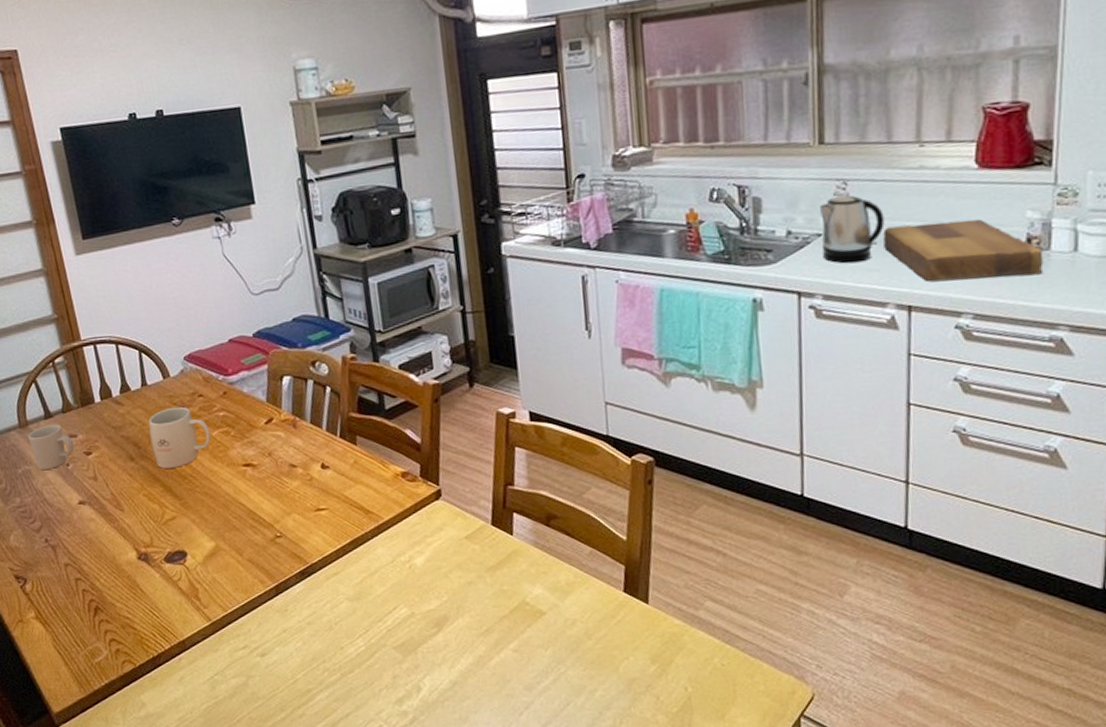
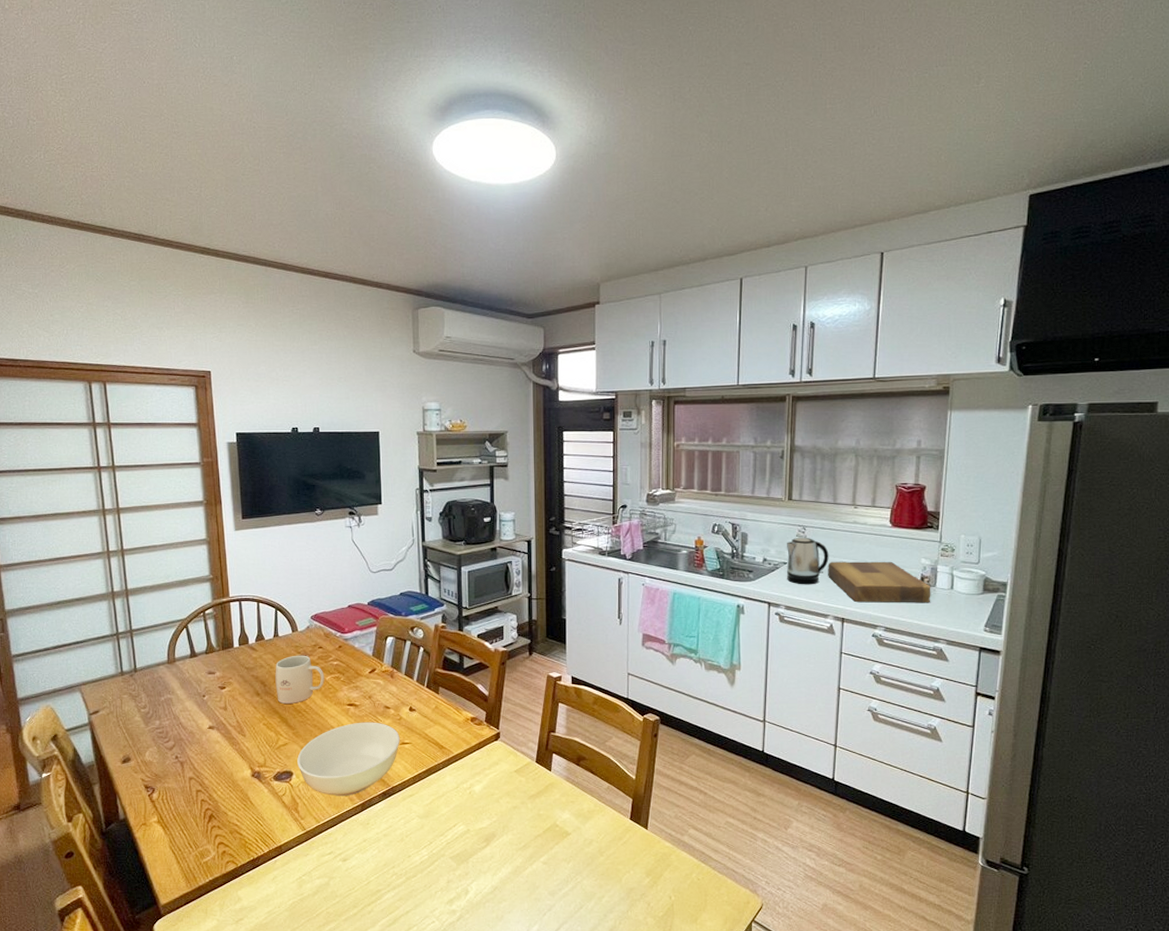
mug: present [28,424,75,471] -> none [174,662,212,700]
bowl: none [189,485,315,579] -> present [297,722,400,797]

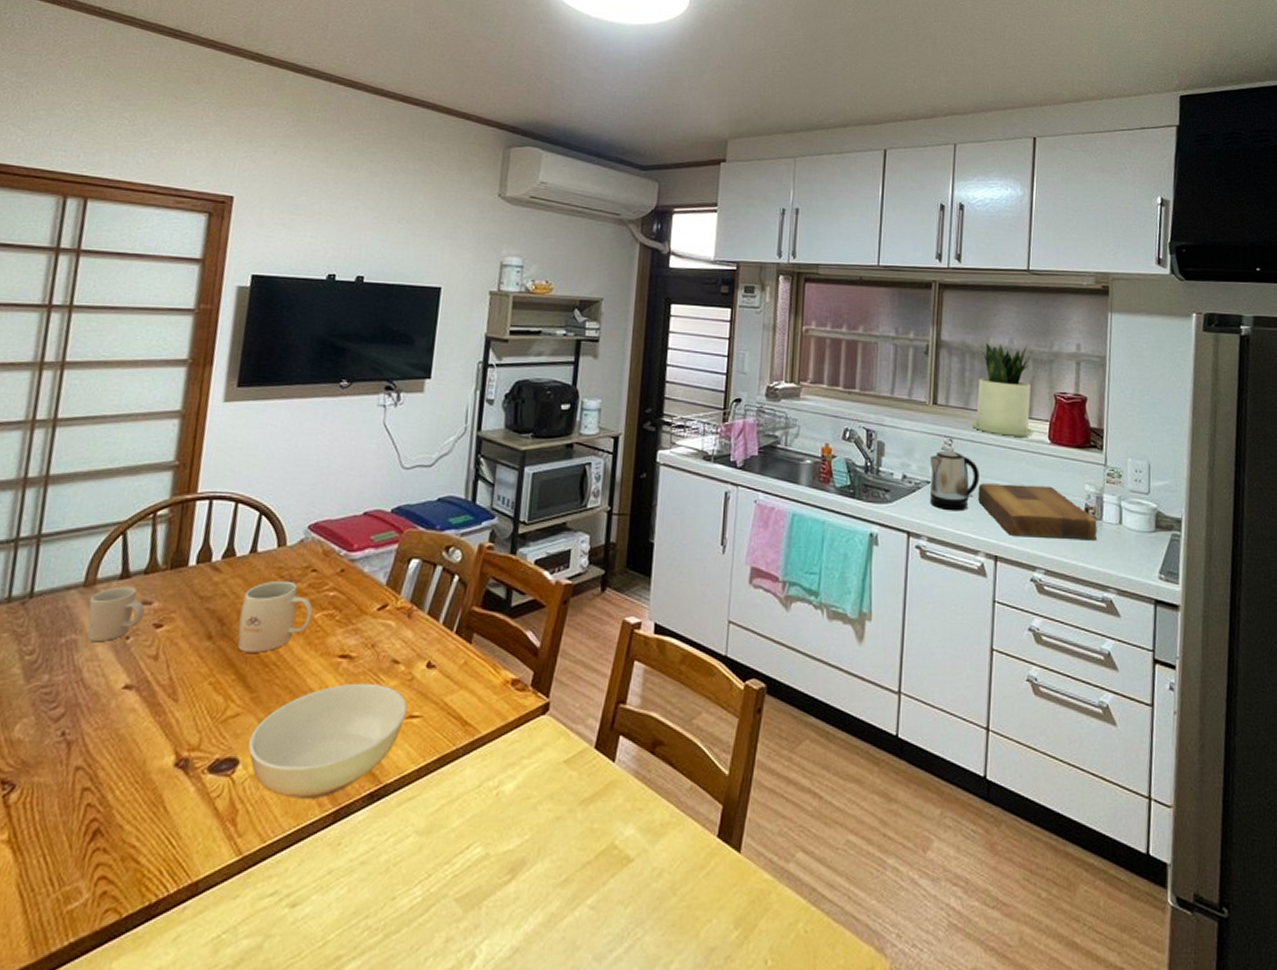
mug: none [174,662,212,700] -> present [87,586,146,643]
planter: none [822,445,877,523] -> present [971,343,1034,438]

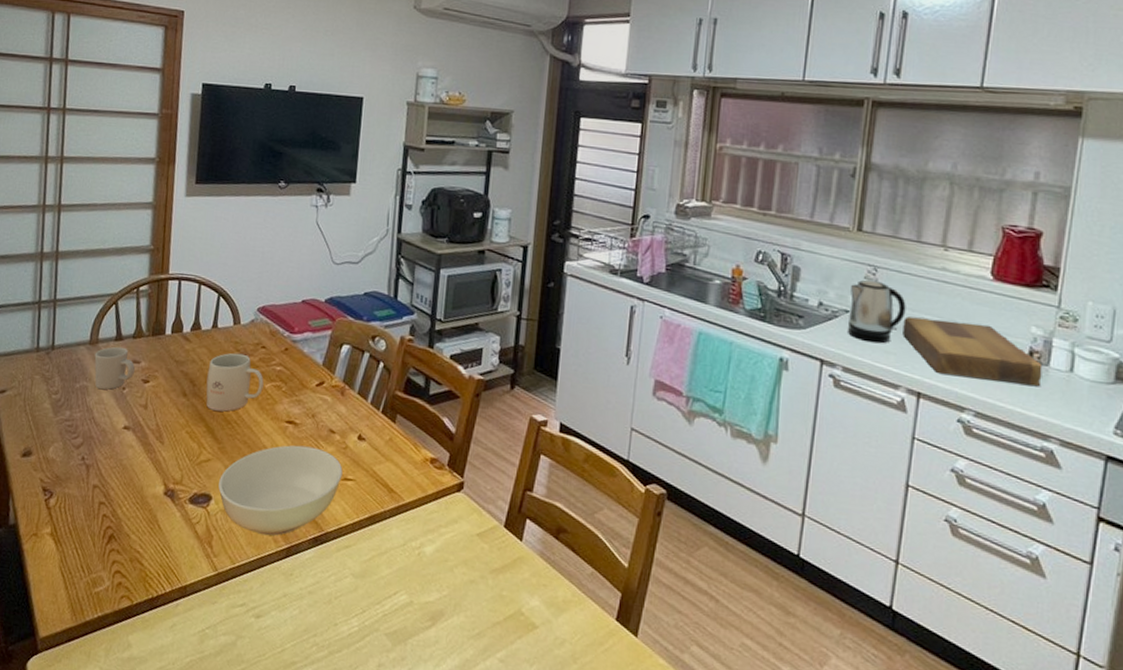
planter: present [971,343,1034,438] -> none [900,167,979,272]

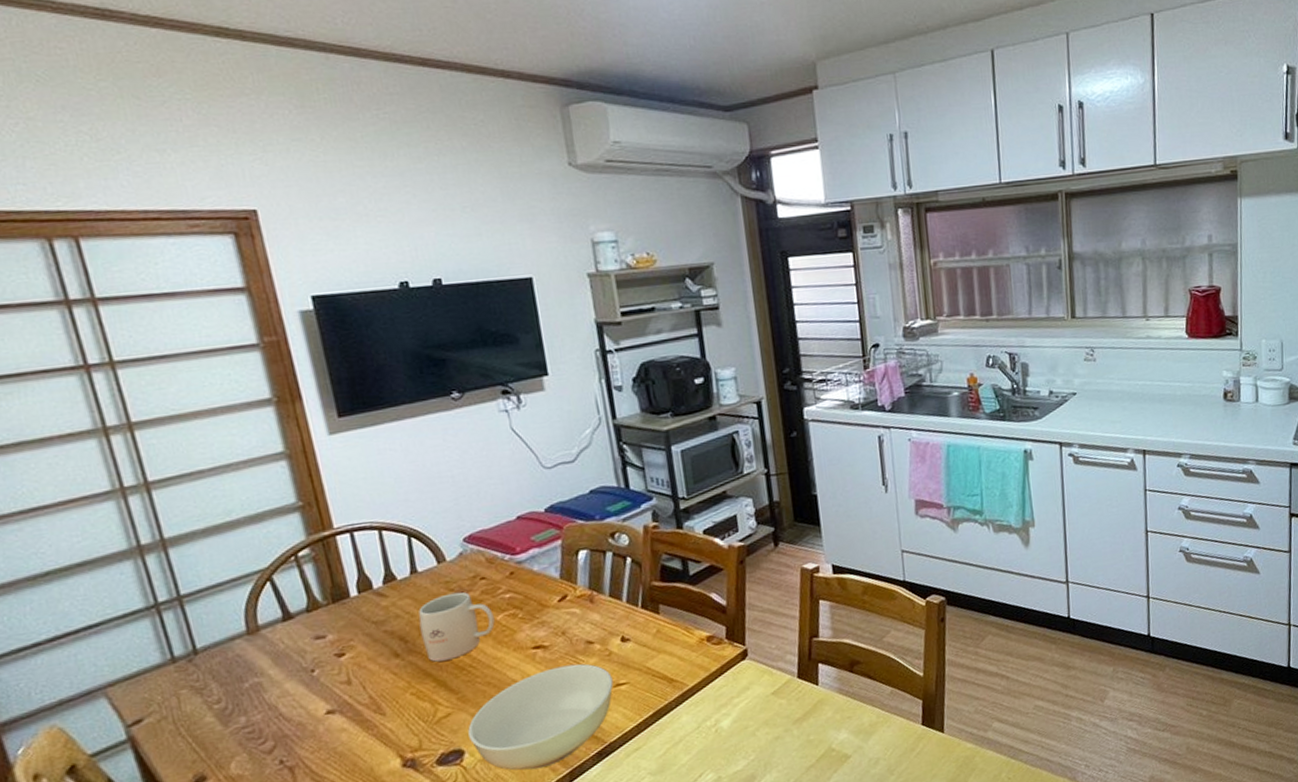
mug: present [94,346,136,390] -> none [259,625,323,681]
kettle: present [847,279,906,344] -> none [1074,360,1123,417]
cutting board: present [903,316,1043,387] -> none [1122,379,1236,430]

